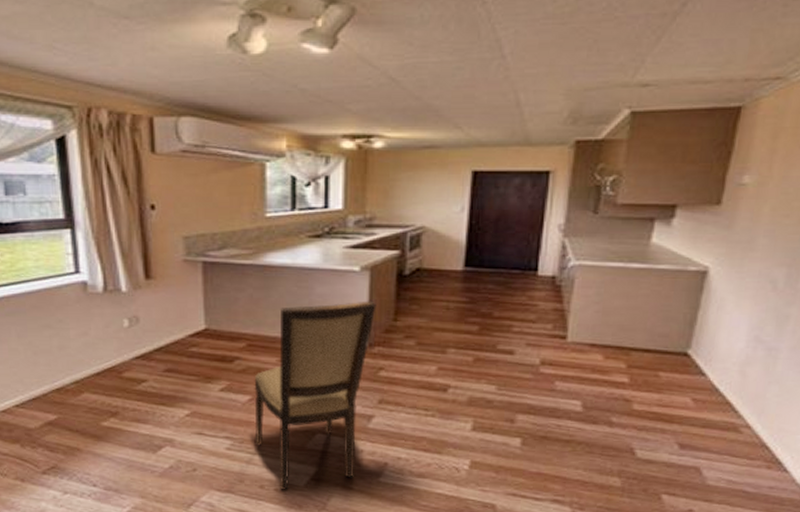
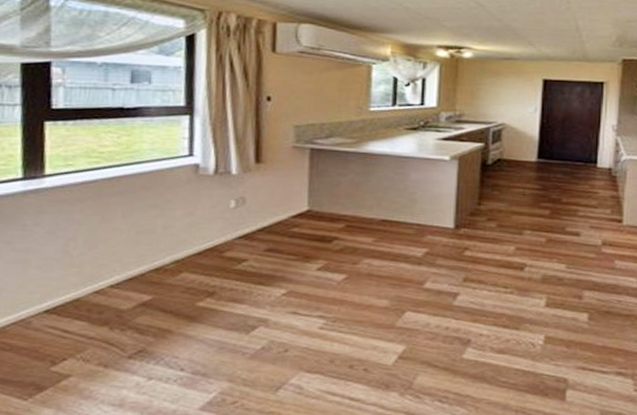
dining chair: present [254,300,377,490] -> none [348,186,463,369]

